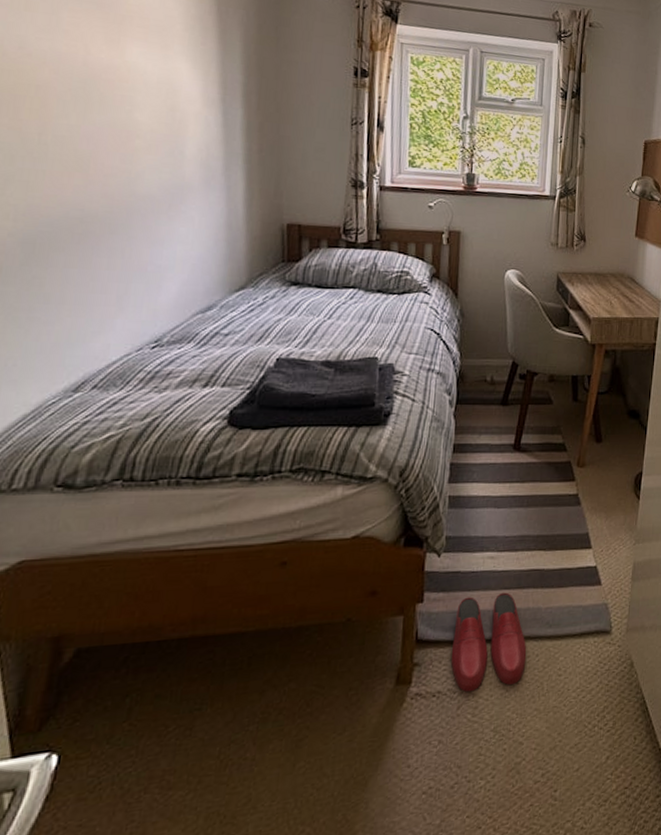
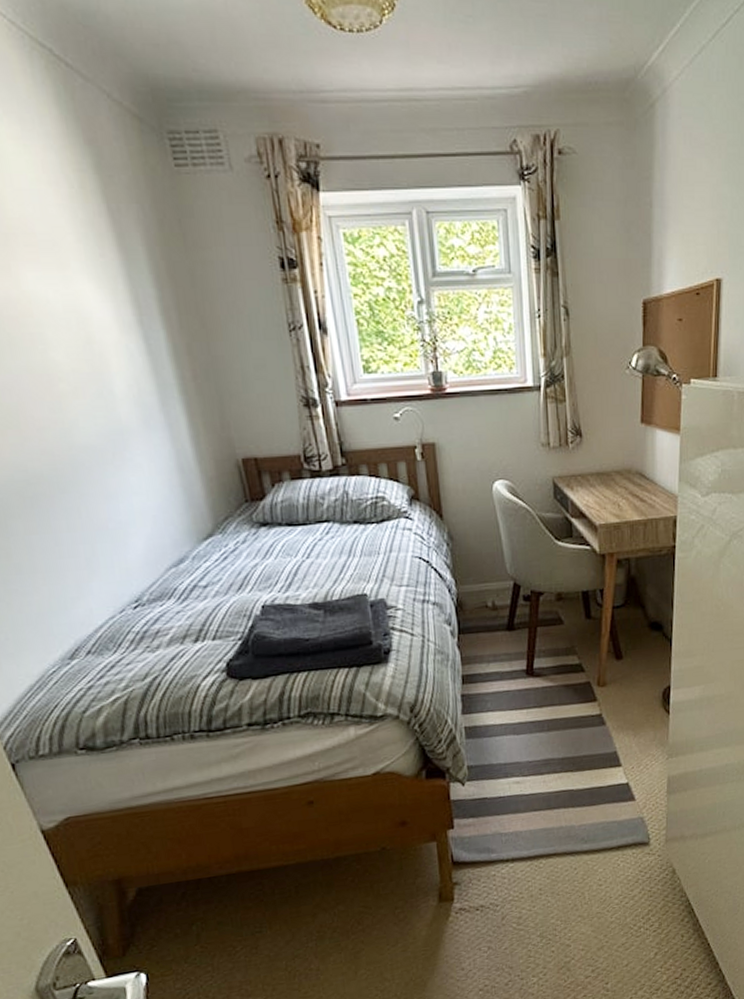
slippers: present [450,592,527,693] -> none [488,814,565,905]

